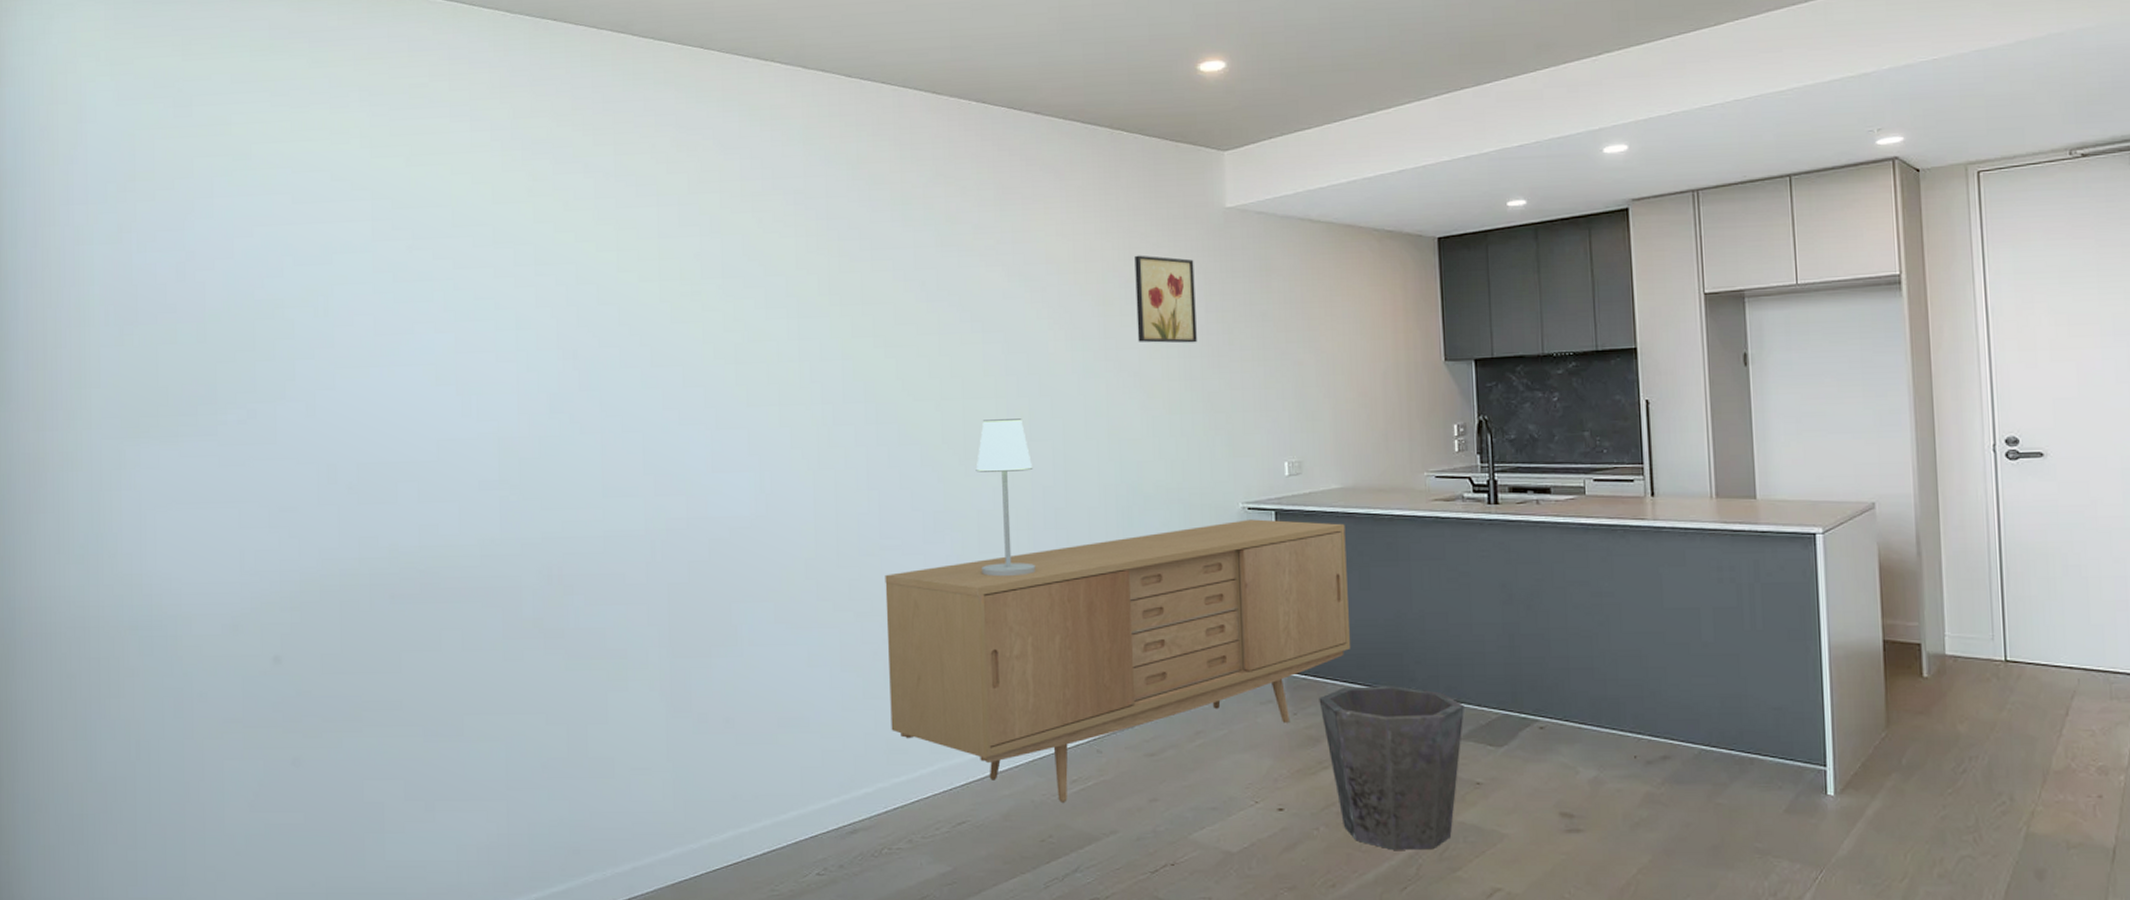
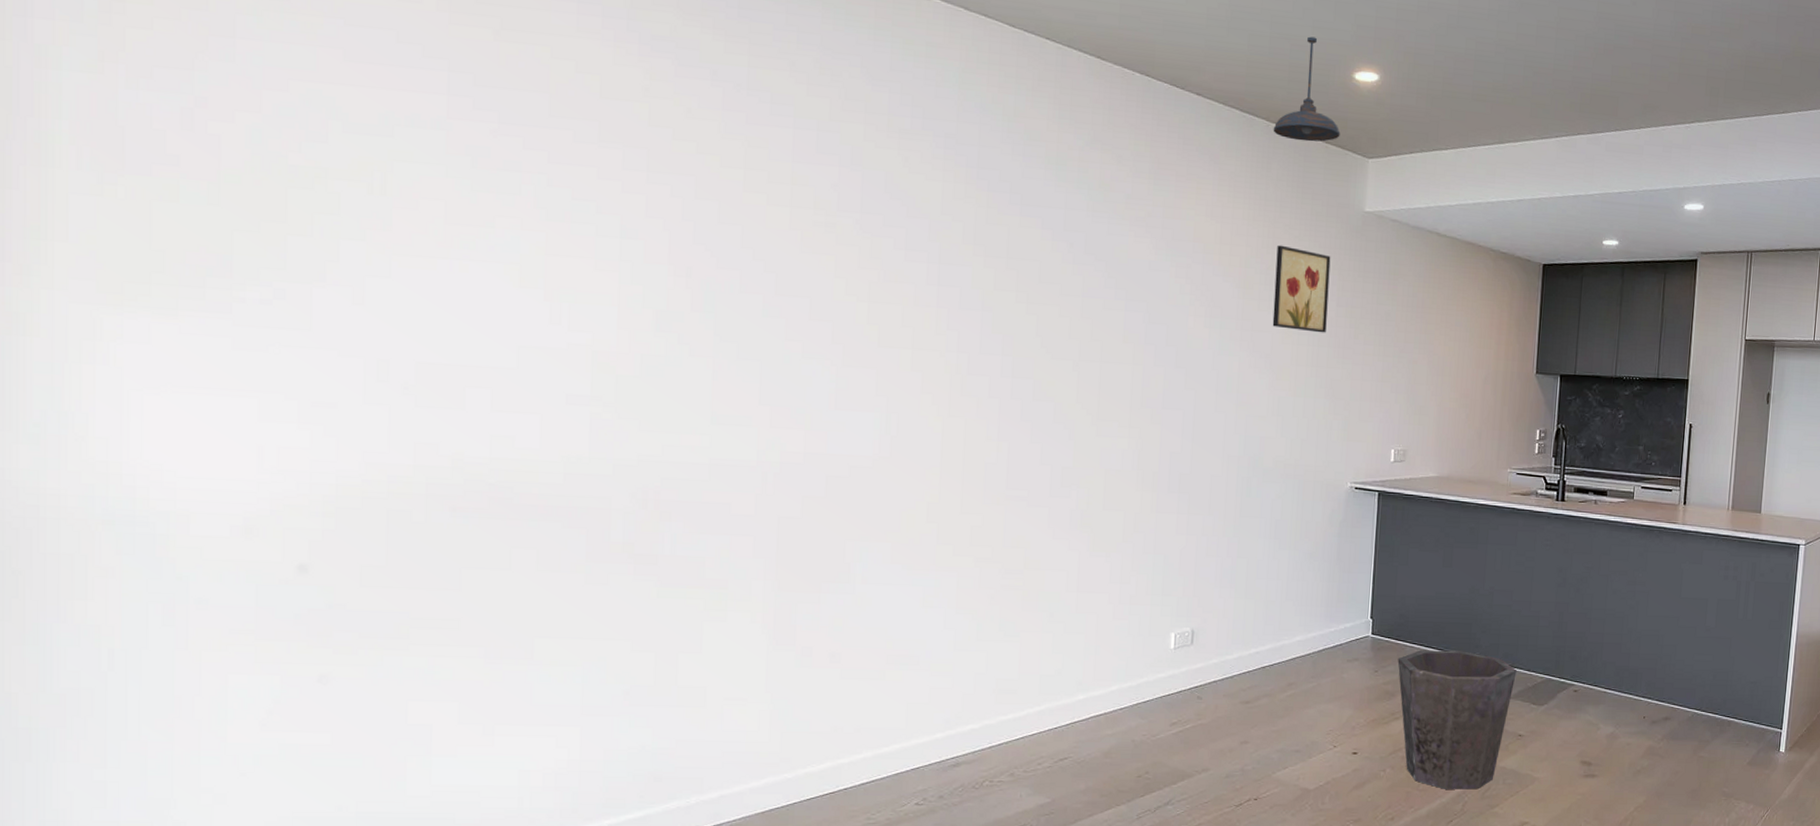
sideboard: present [885,519,1351,802] -> none [1002,498,1437,742]
table lamp: present [976,419,1036,577] -> none [1104,384,1163,534]
pendant light: none [1117,34,1190,144] -> present [1273,36,1341,142]

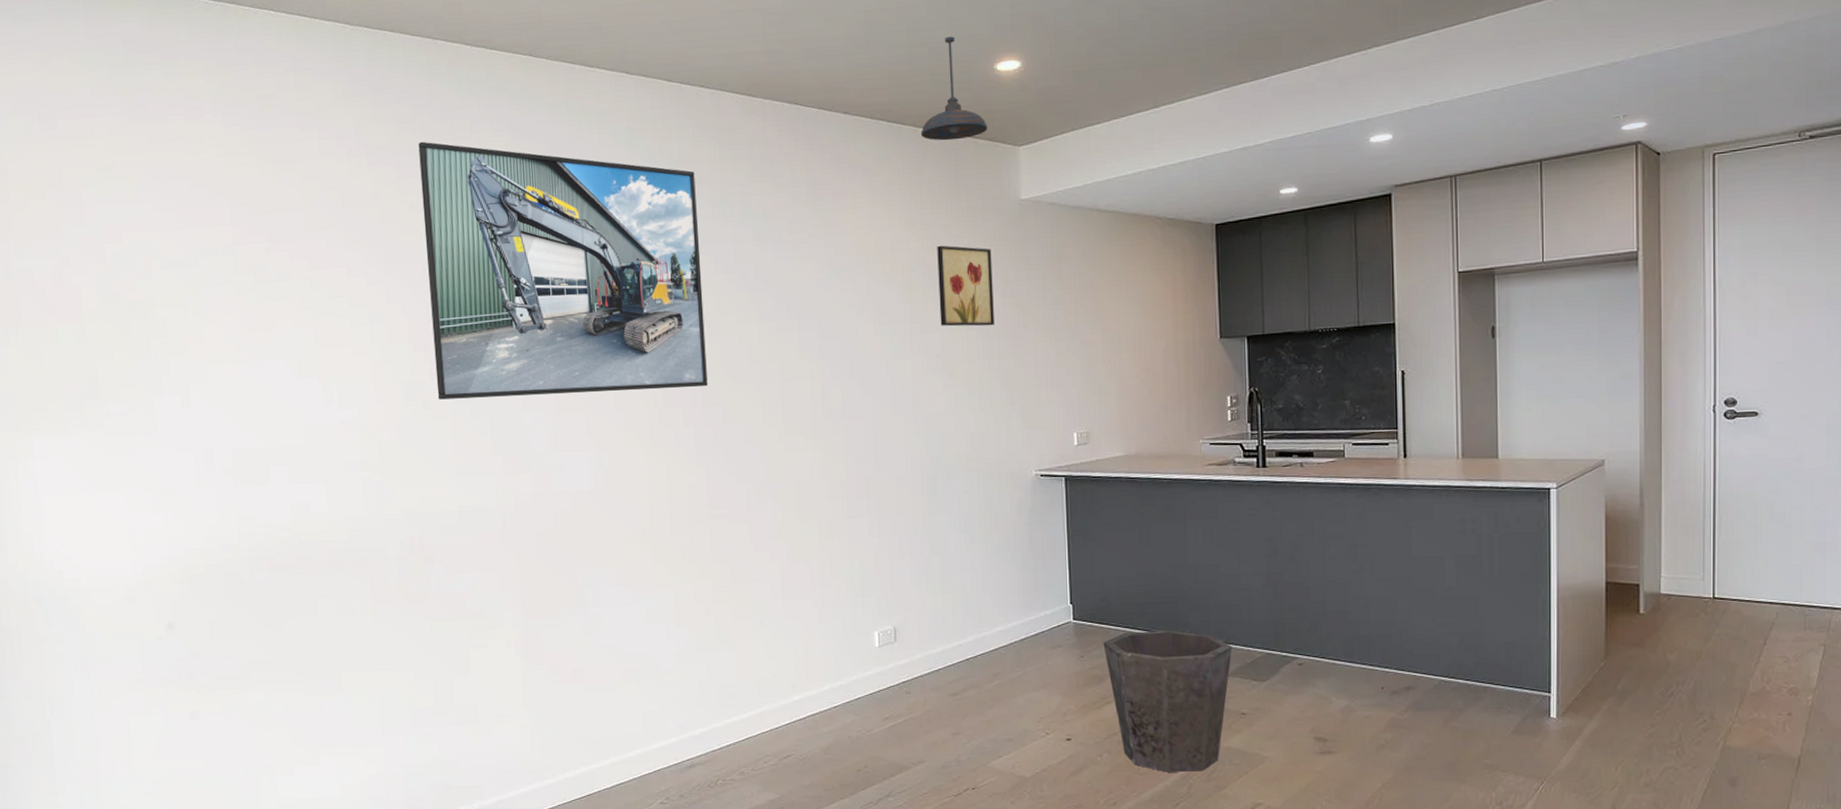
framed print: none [697,39,1030,358] -> present [418,141,708,400]

